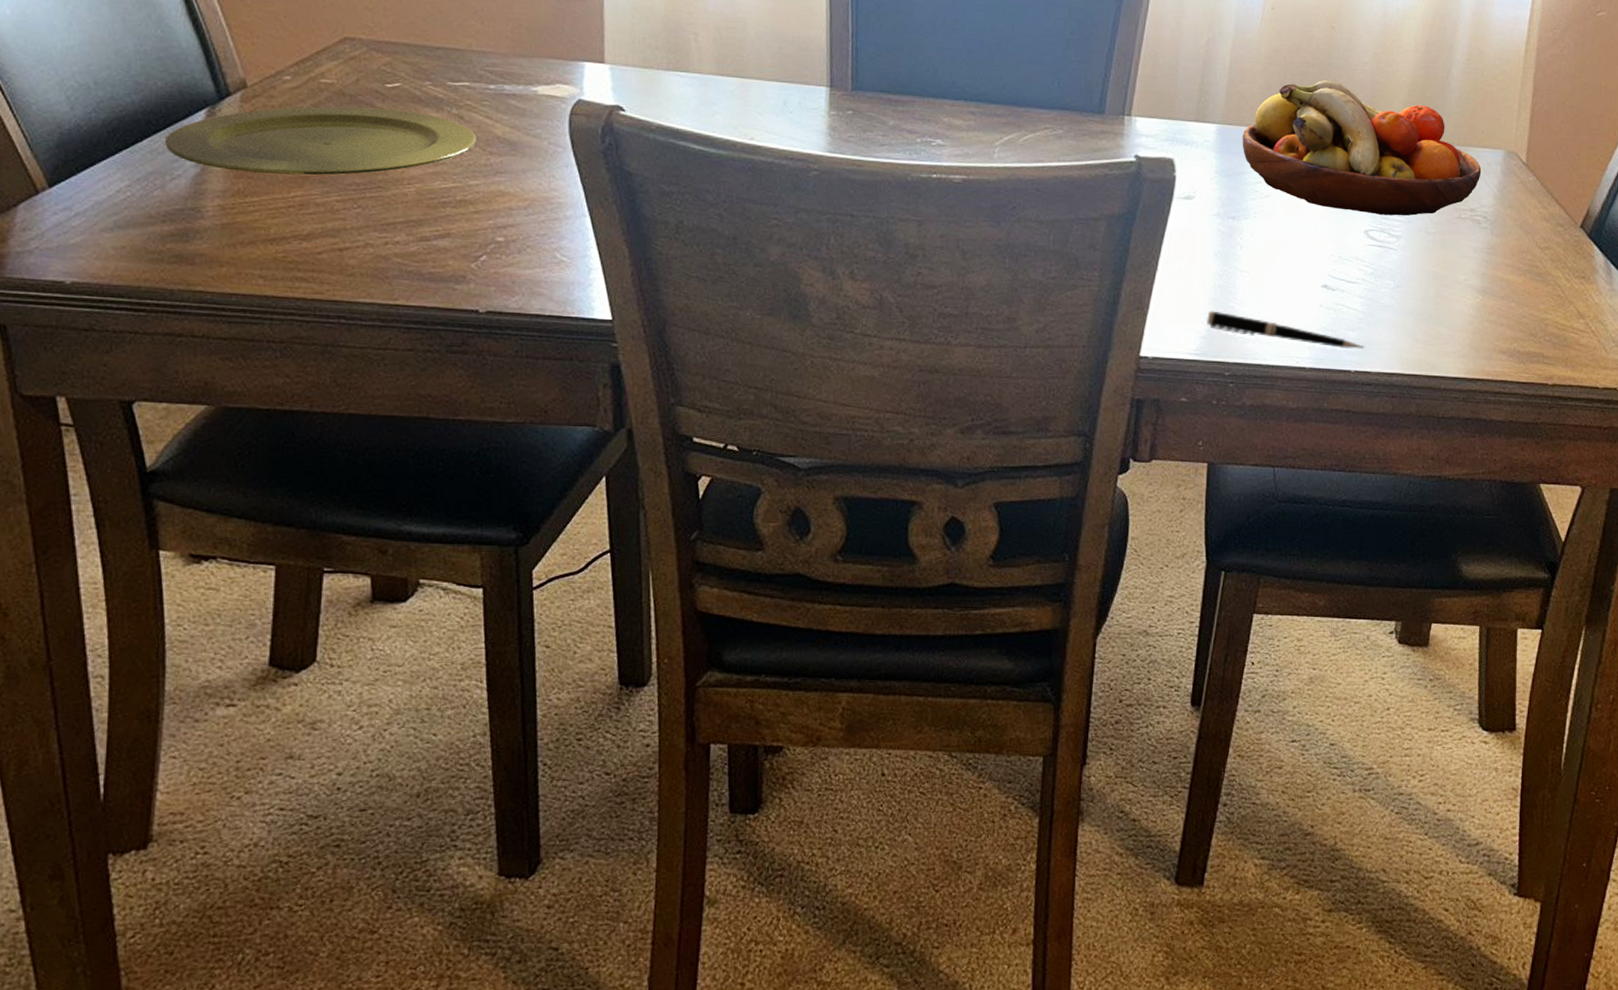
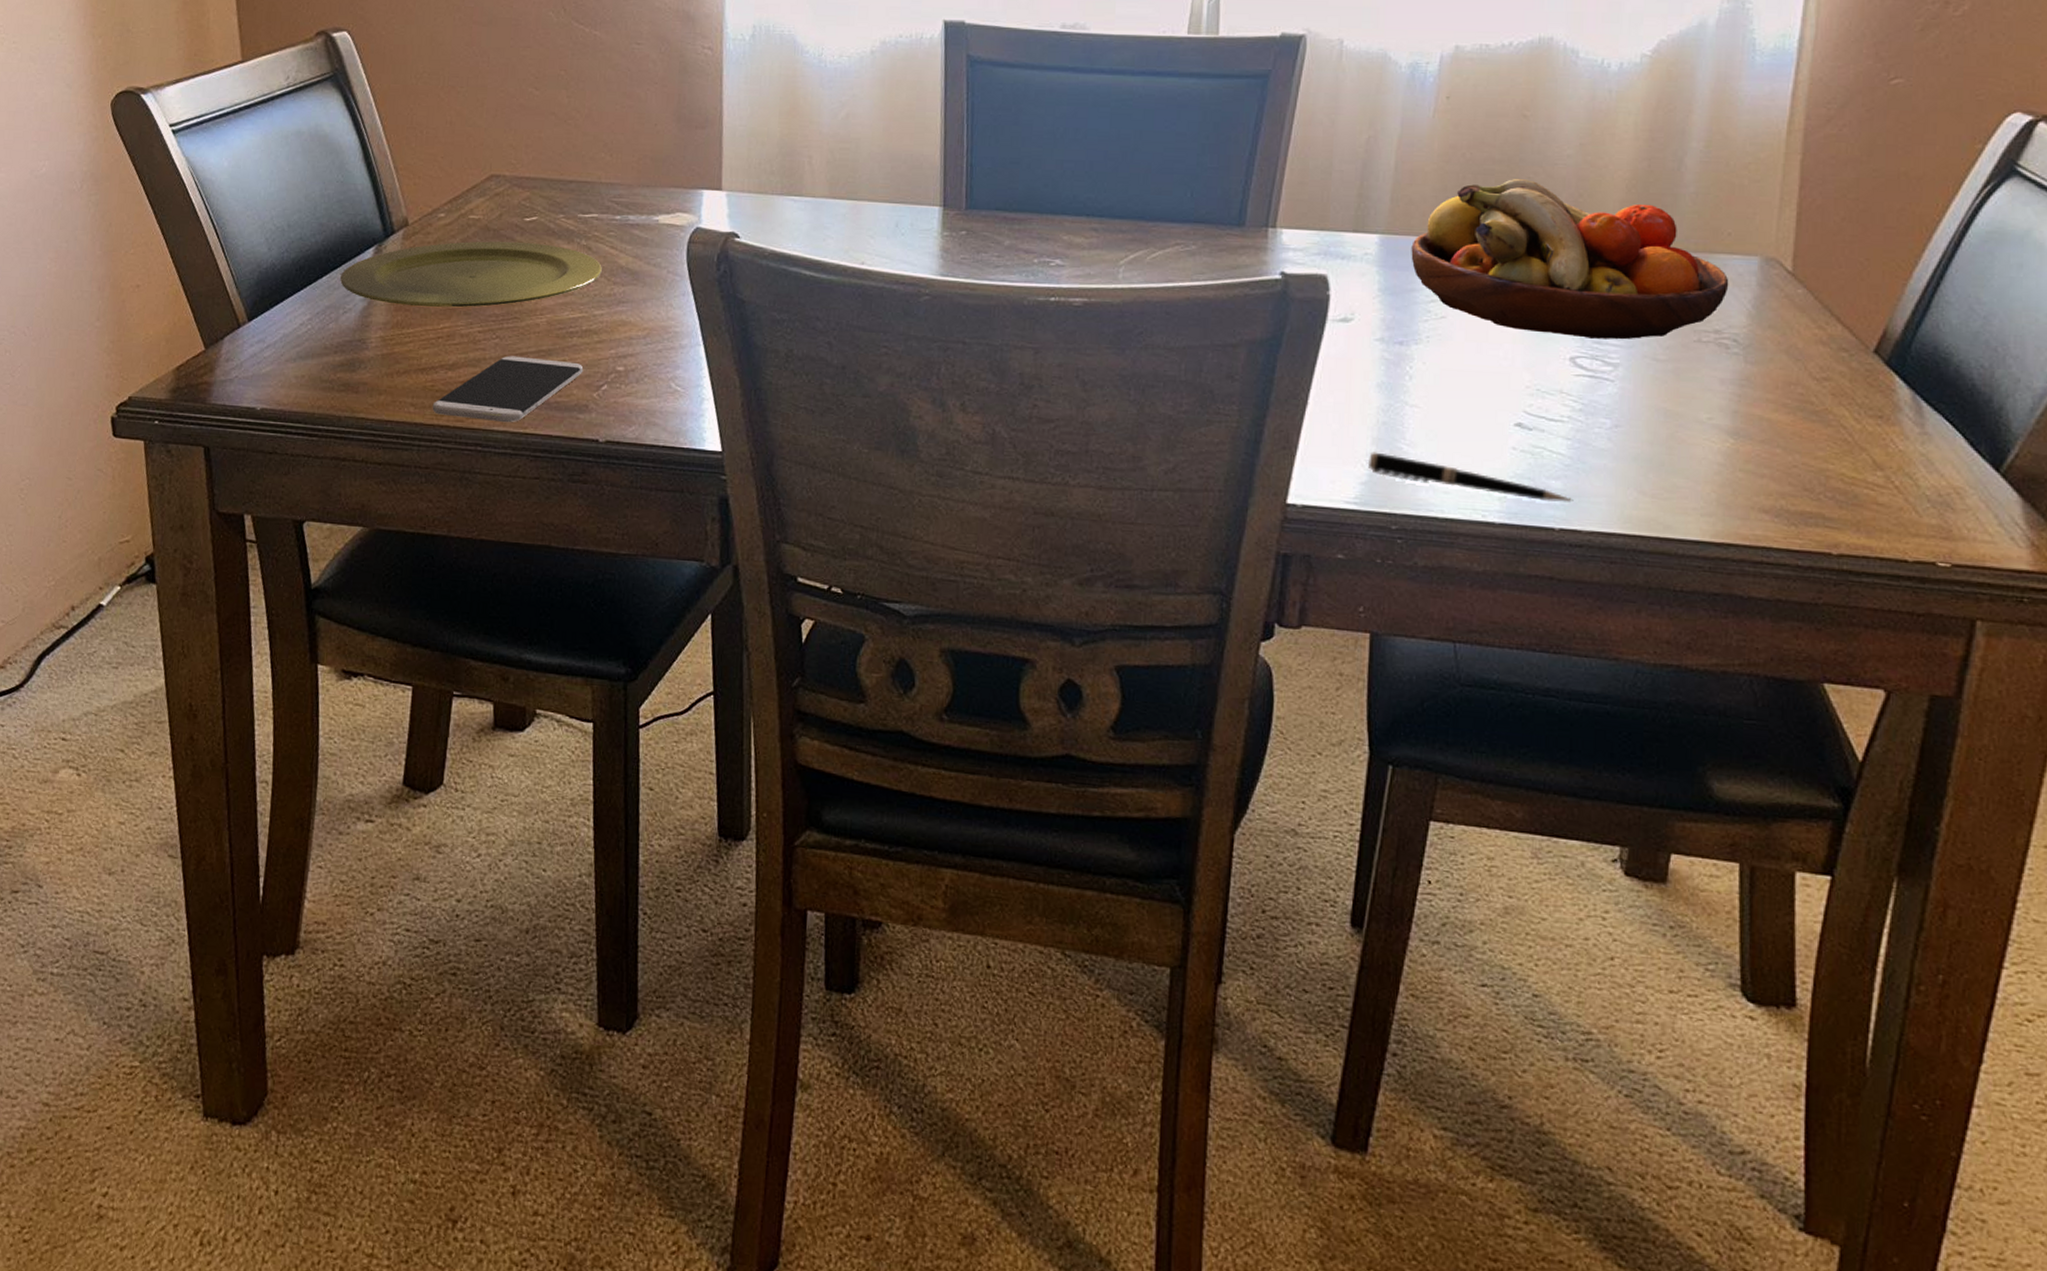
smartphone: none [285,226,459,295] -> present [432,356,584,423]

